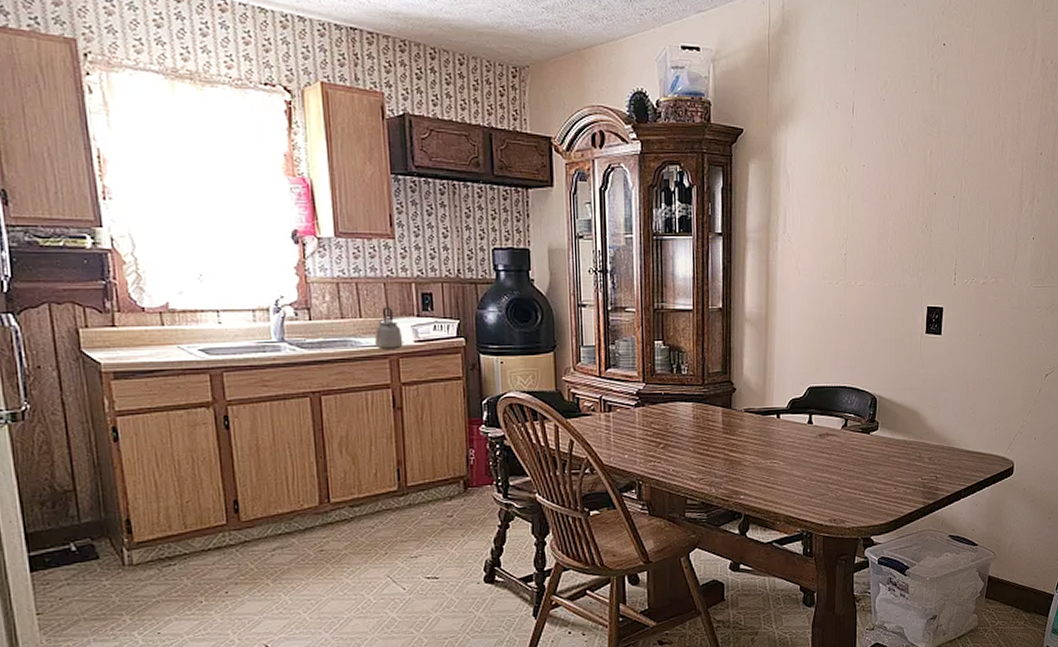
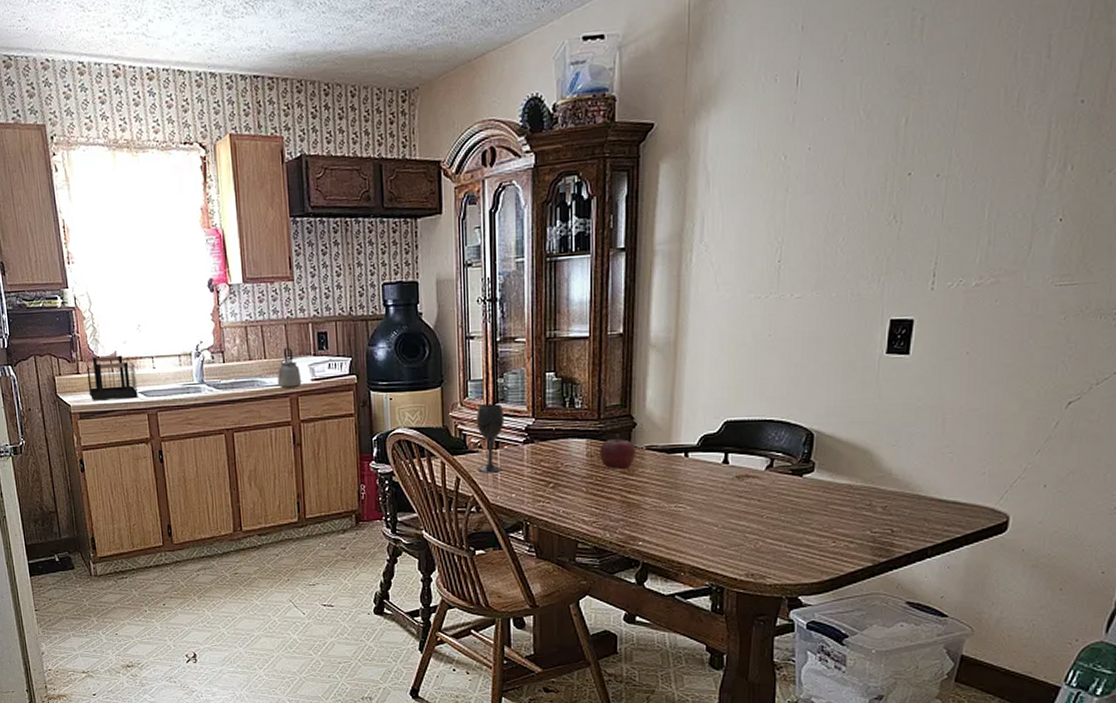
dish rack: none [125,307,197,359] -> present [86,355,138,401]
wine glass: none [589,369,617,435] -> present [476,404,505,473]
fruit: none [704,397,736,430] -> present [599,433,635,469]

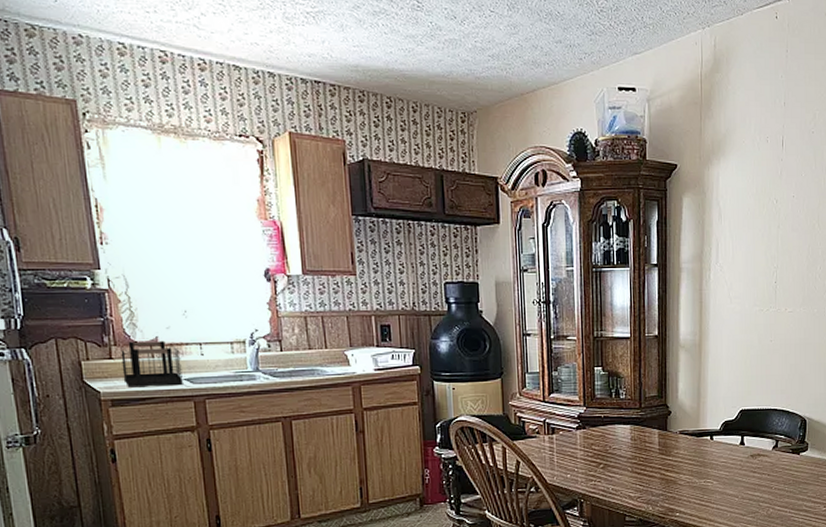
kettle: present [277,347,302,389] -> none [338,337,365,378]
wine glass: present [476,404,505,473] -> none [534,394,559,456]
fruit: present [599,433,635,469] -> none [641,420,671,451]

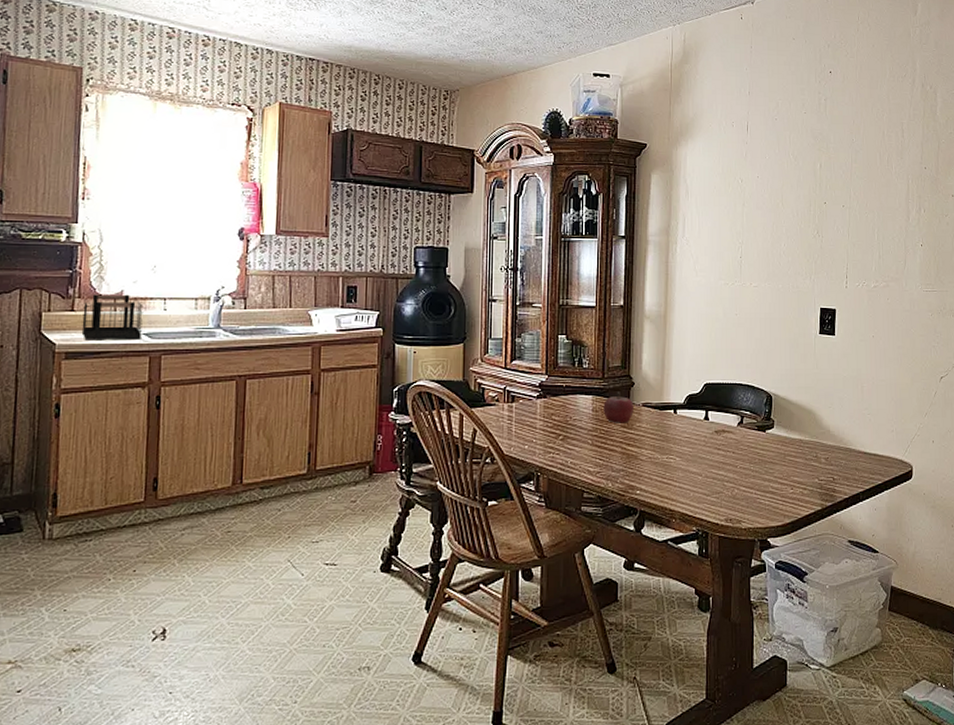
fruit: none [641,420,671,451] -> present [603,391,634,423]

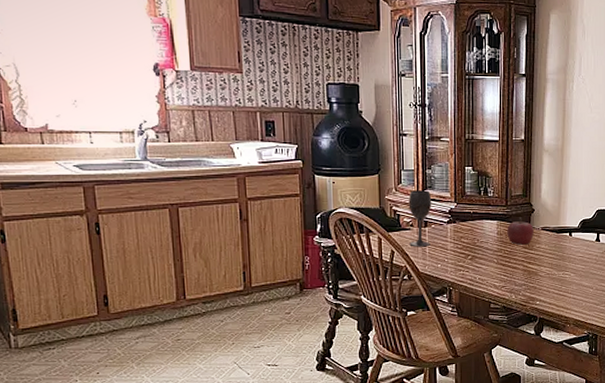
dish rack: present [81,294,144,341] -> none [10,128,72,172]
wine glass: none [494,361,521,425] -> present [408,190,432,247]

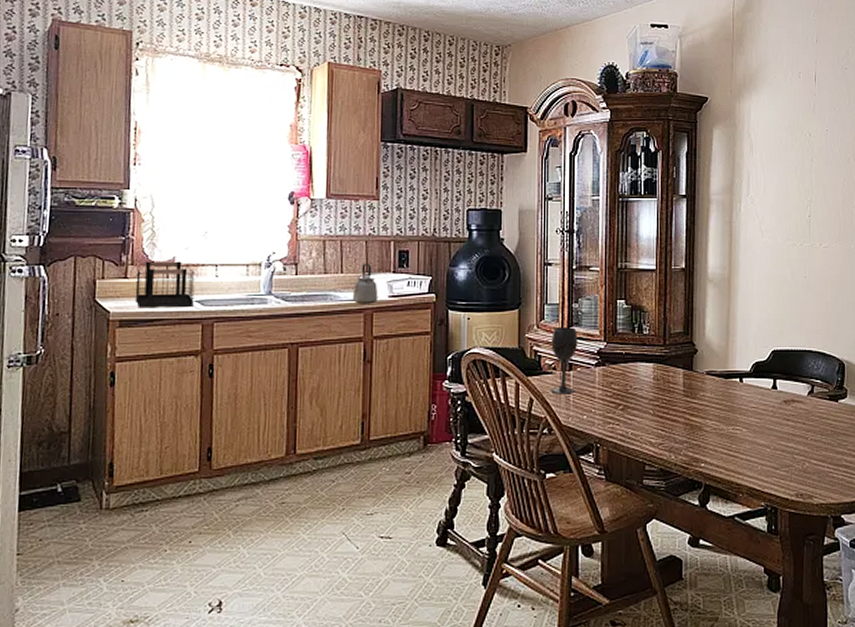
dish rack: none [10,128,72,172] -> present [135,261,195,308]
kettle: none [224,131,249,169] -> present [352,262,379,304]
fruit: present [507,217,534,245] -> none [665,358,697,393]

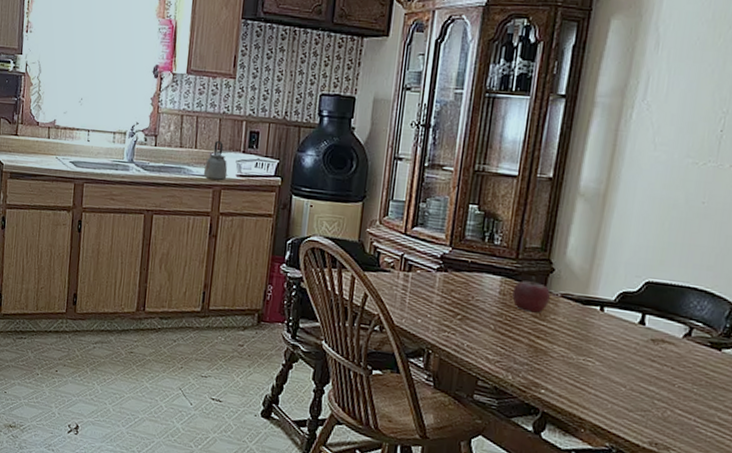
dish rack: present [135,261,195,308] -> none [23,121,71,167]
wine glass: present [551,327,578,395] -> none [387,225,422,296]
fruit: none [665,358,697,393] -> present [512,275,550,313]

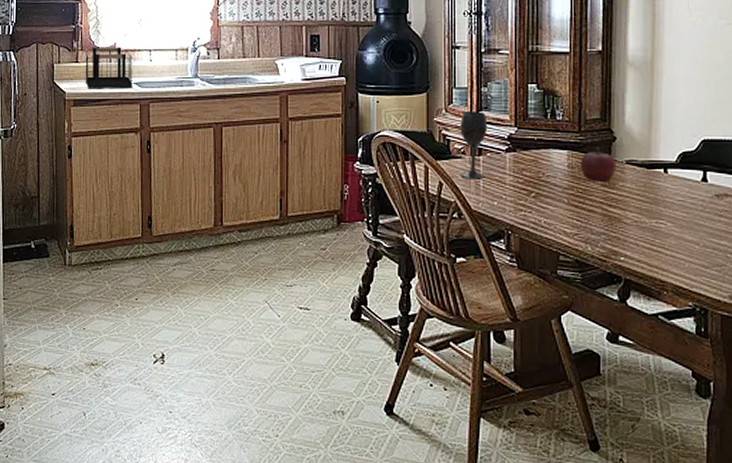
dish rack: none [23,121,71,167] -> present [85,47,133,89]
kettle: present [203,140,228,181] -> none [268,47,292,87]
wine glass: none [387,225,422,296] -> present [460,111,488,180]

